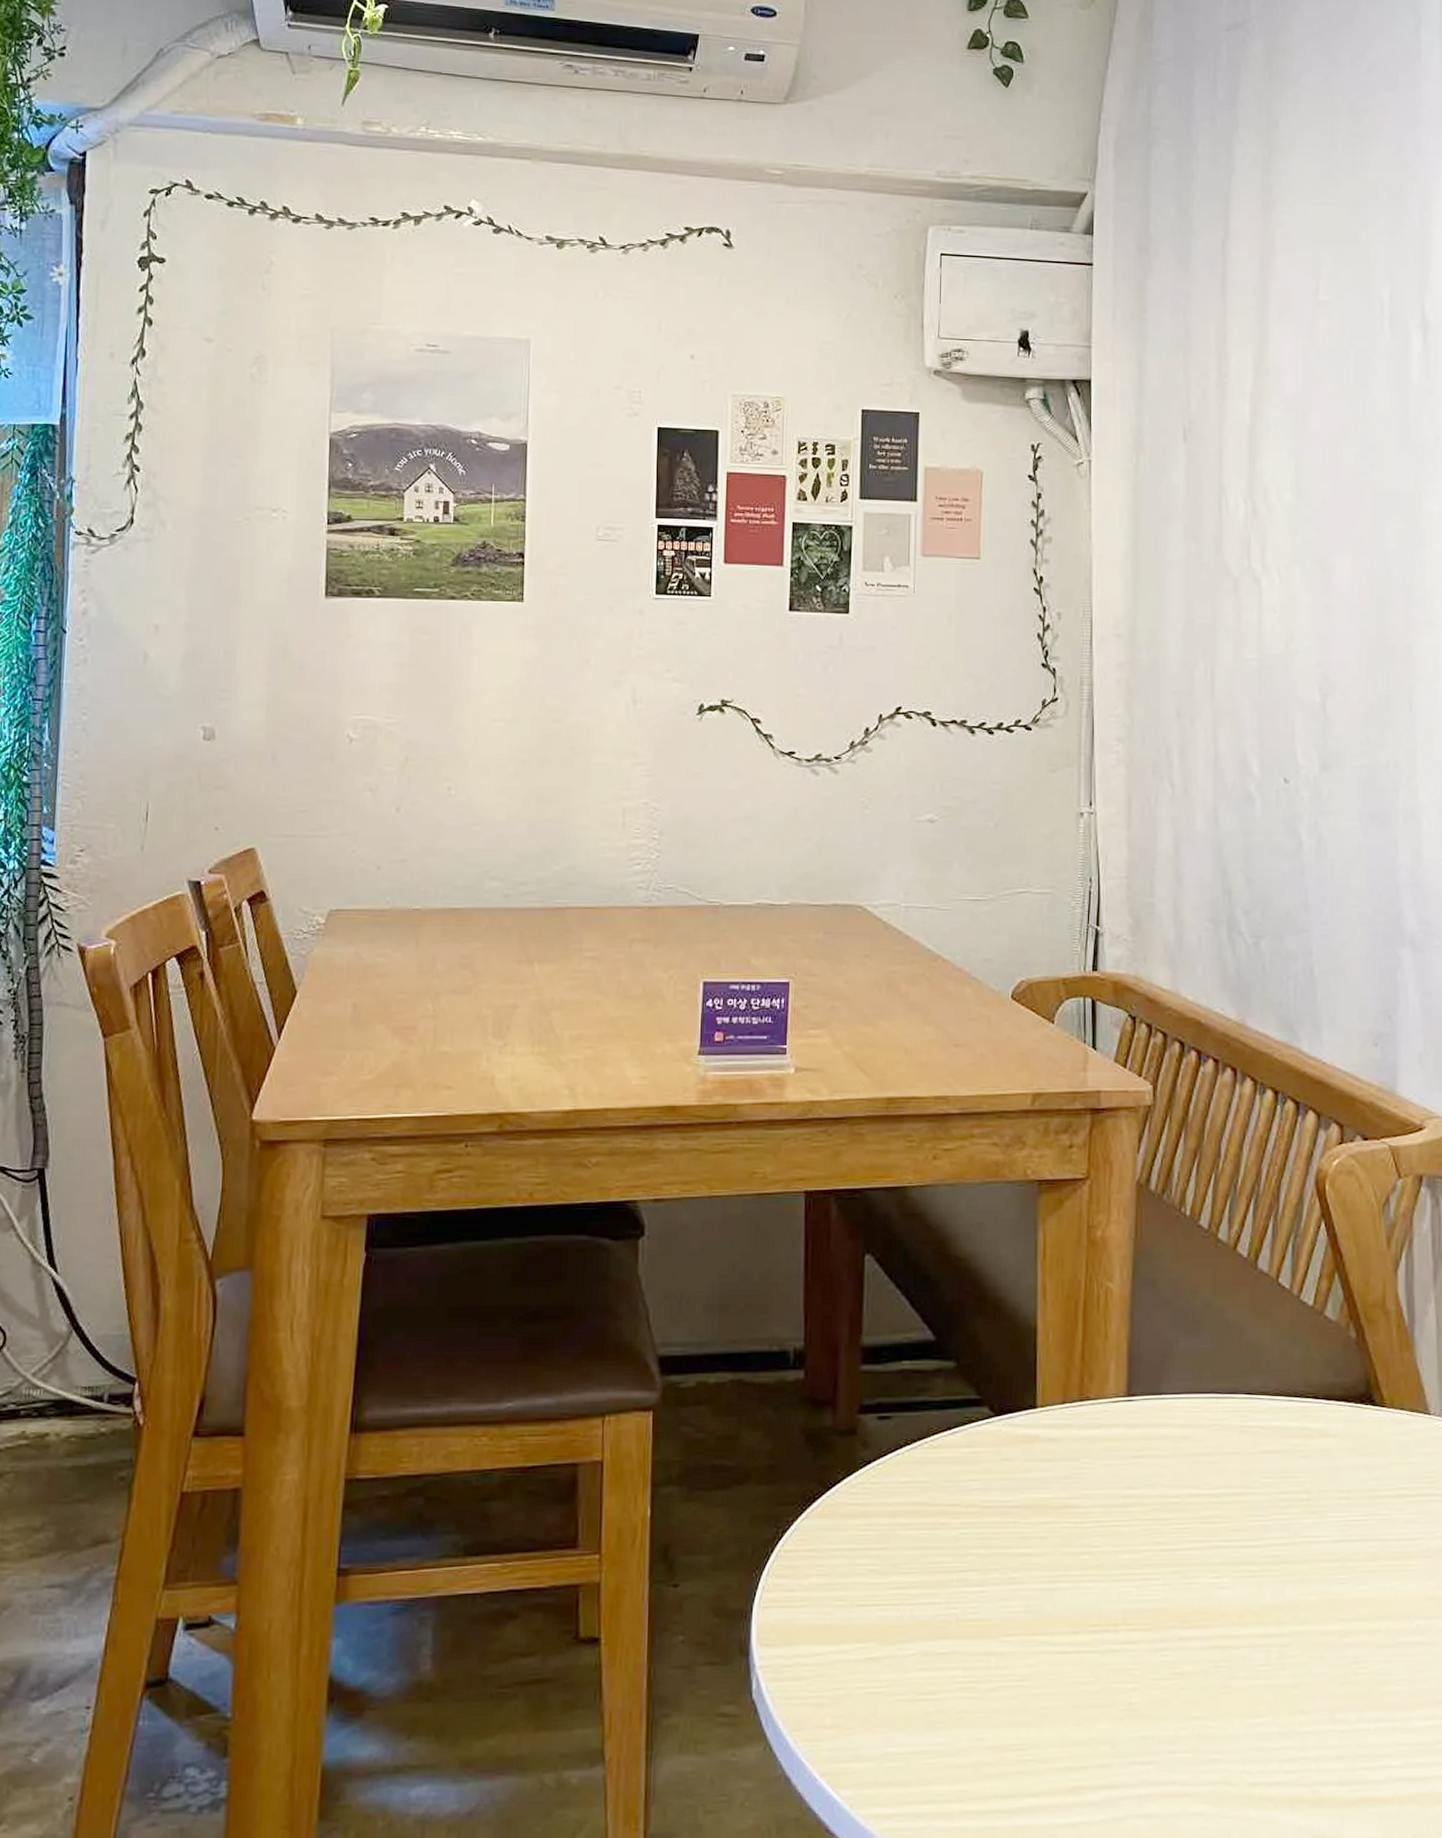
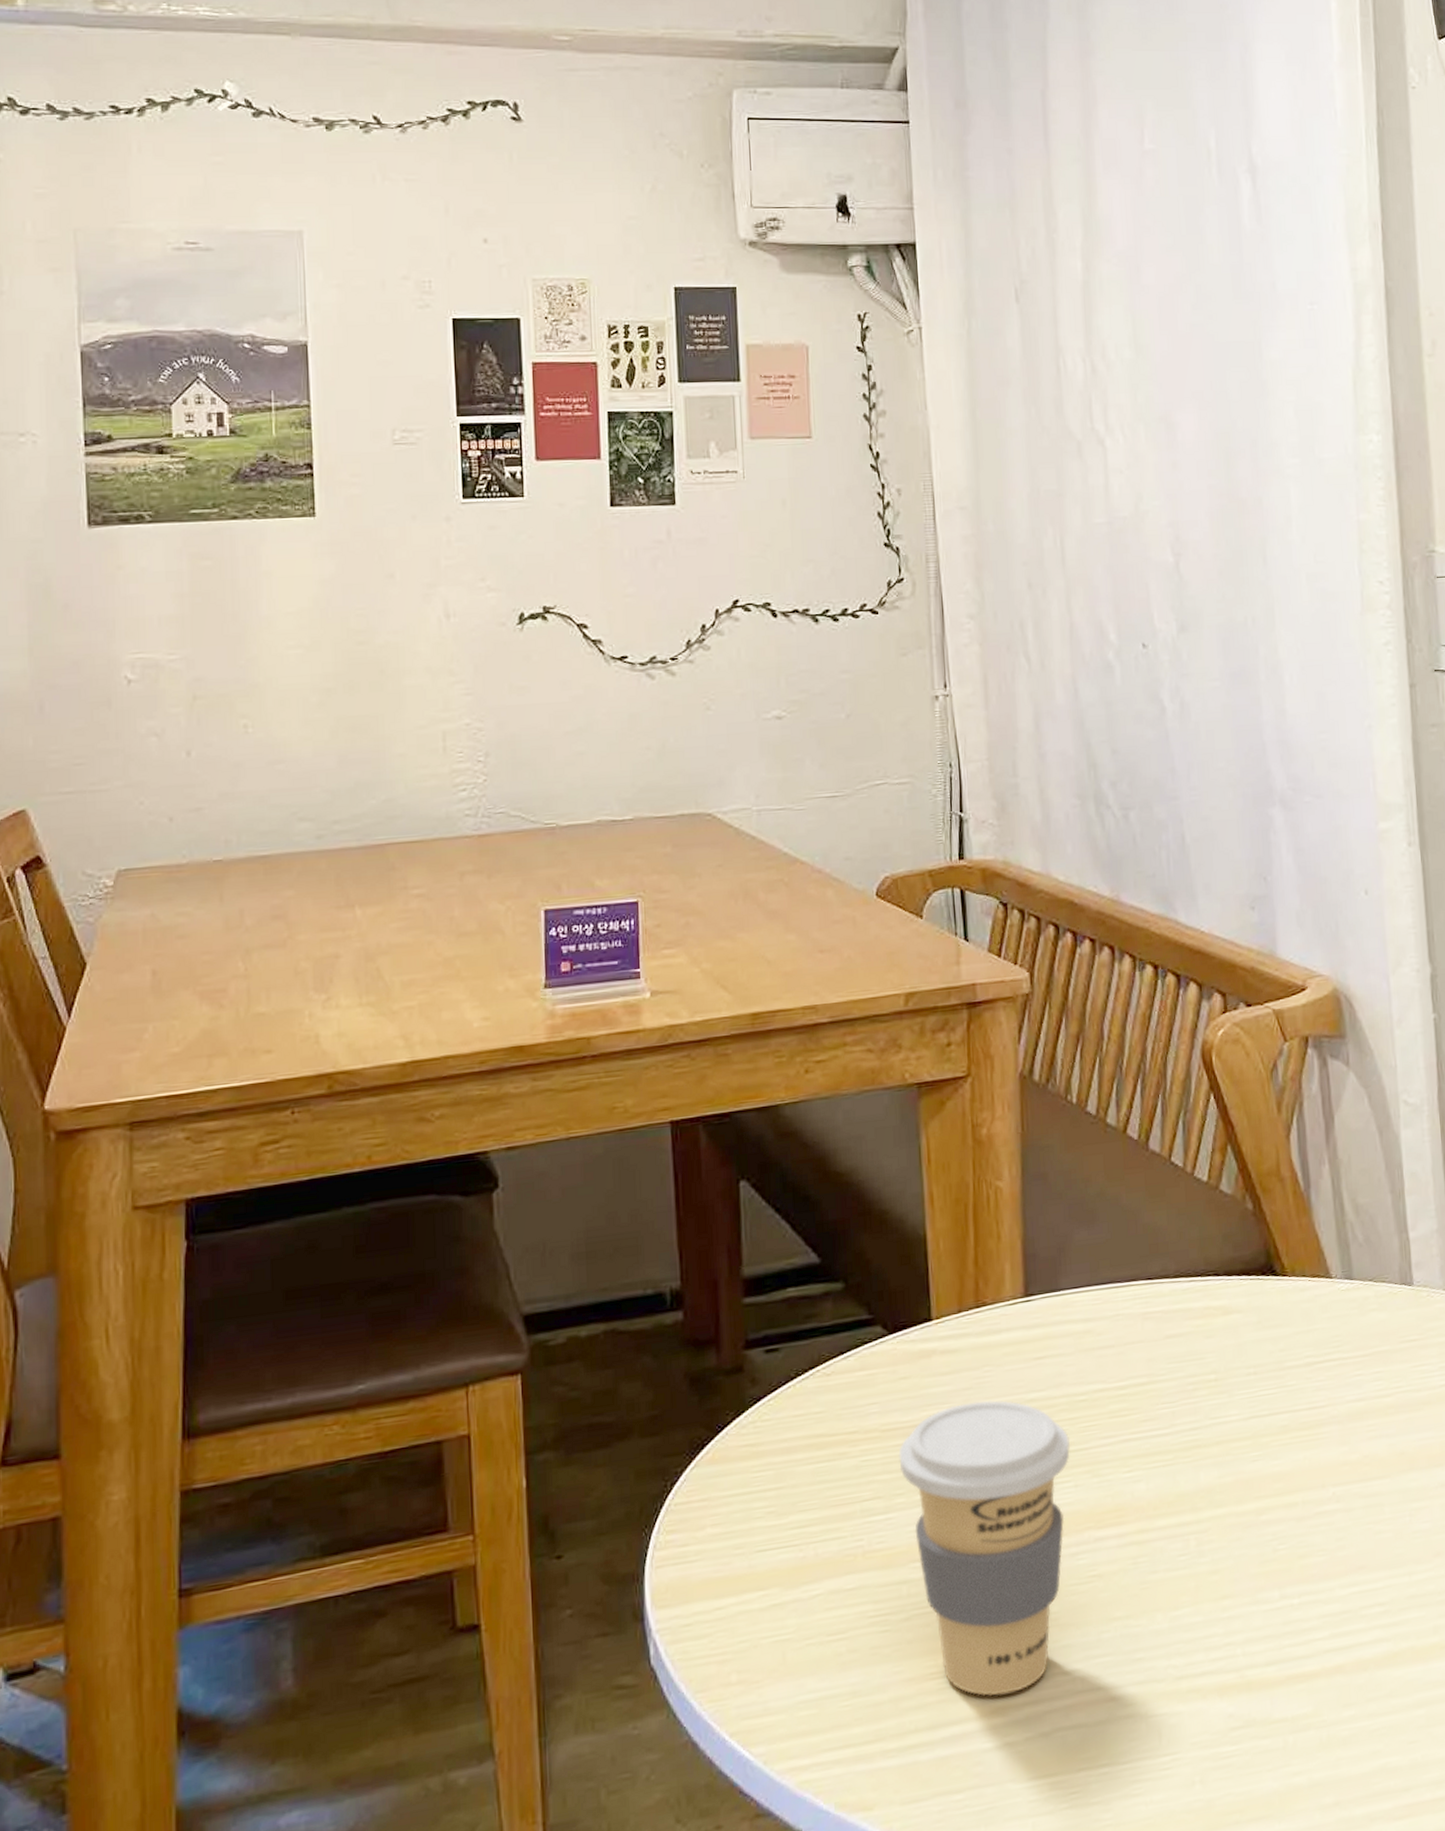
coffee cup: none [996,1491,1162,1775] -> present [898,1400,1071,1696]

